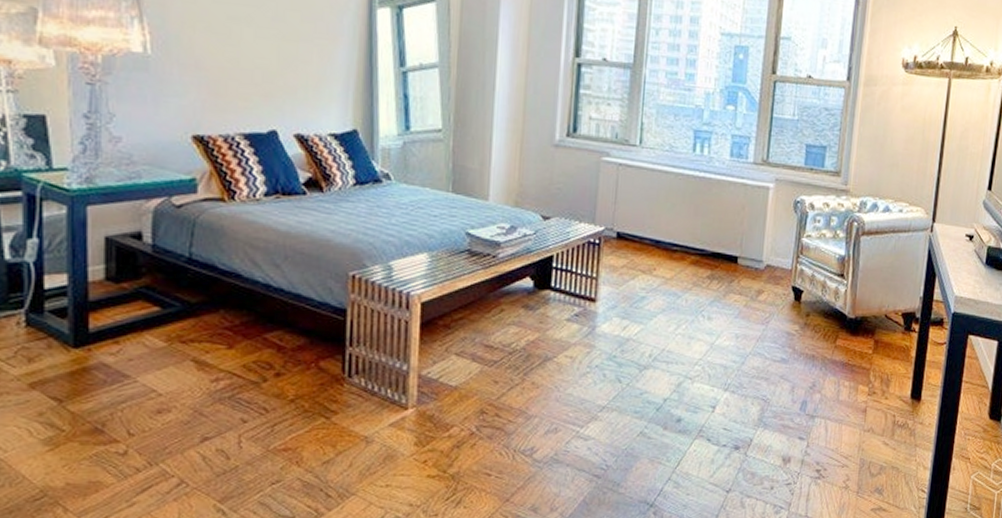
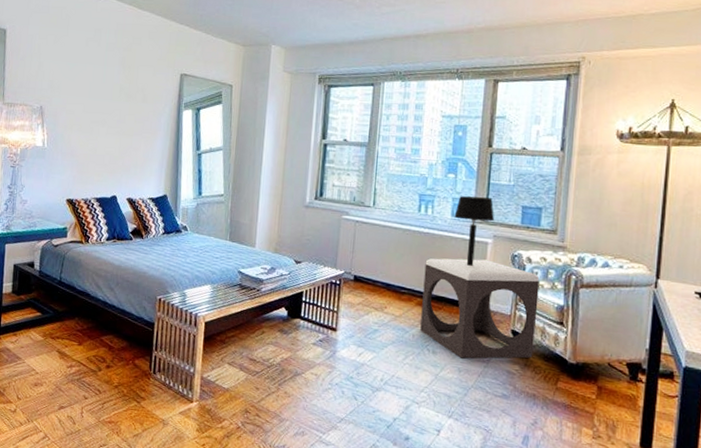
footstool: none [694,207,822,323] -> present [420,258,540,359]
table lamp: none [733,132,778,215] -> present [454,196,495,266]

